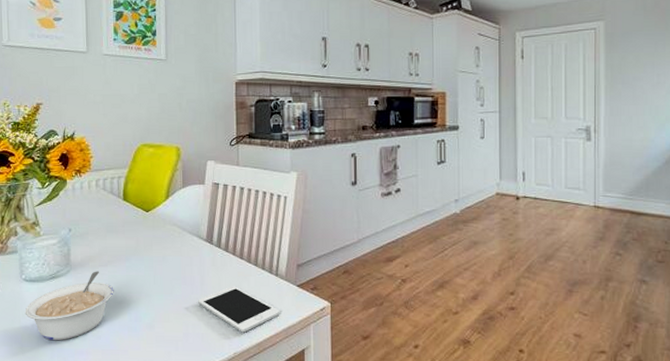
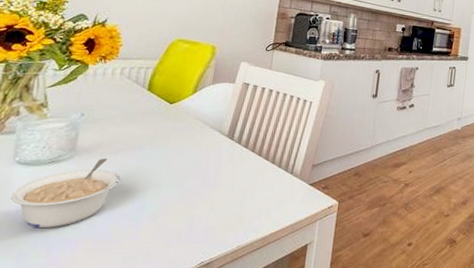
cell phone: present [198,286,280,333] -> none [209,181,290,227]

